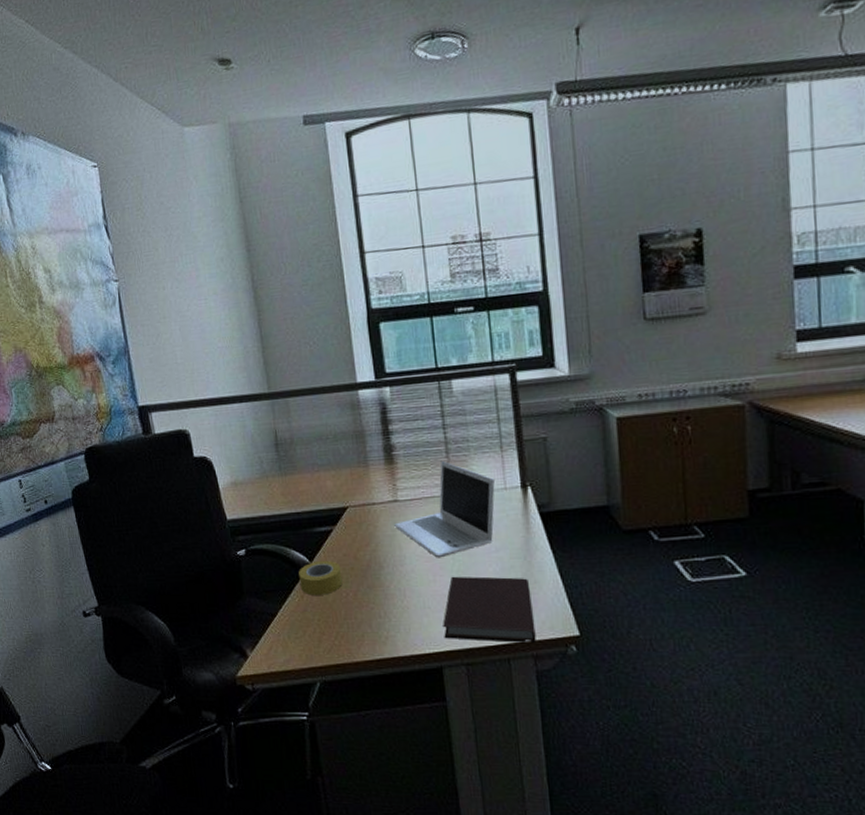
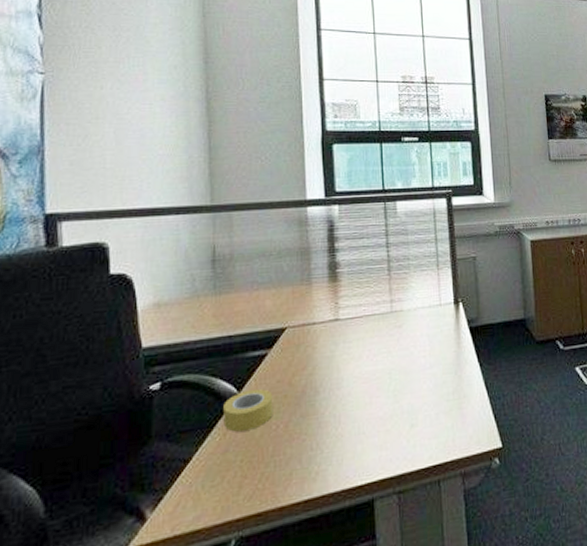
laptop: present [393,460,495,558] -> none [332,278,431,378]
notebook: present [443,576,536,644] -> none [377,393,464,467]

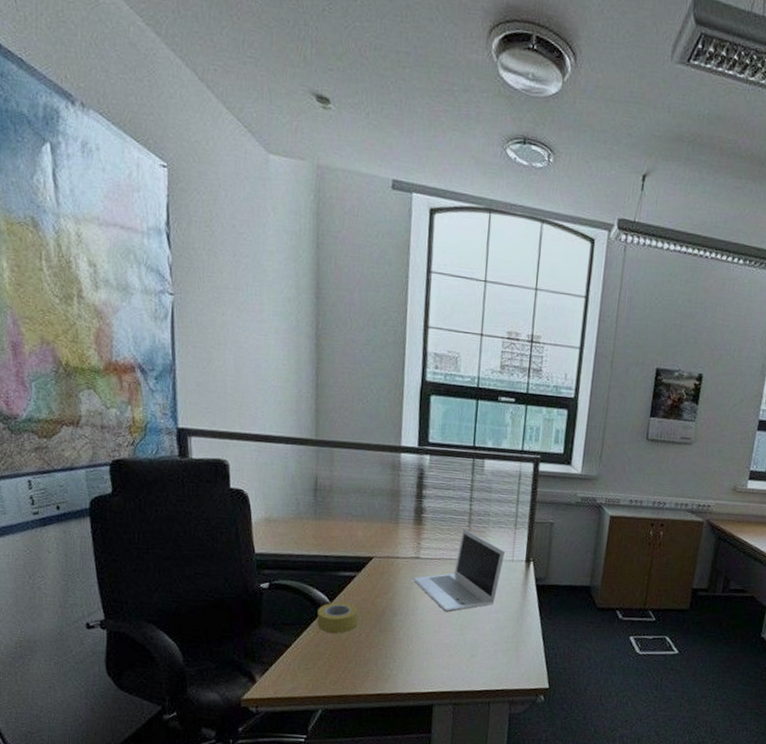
laptop: none [332,278,431,378] -> present [411,528,505,612]

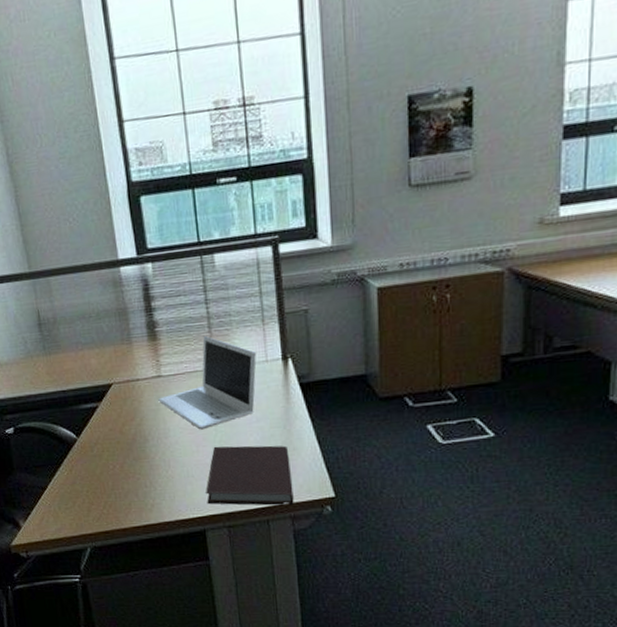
adhesive tape: present [317,601,358,633] -> none [66,435,109,469]
notebook: none [439,629,517,692] -> present [206,445,294,506]

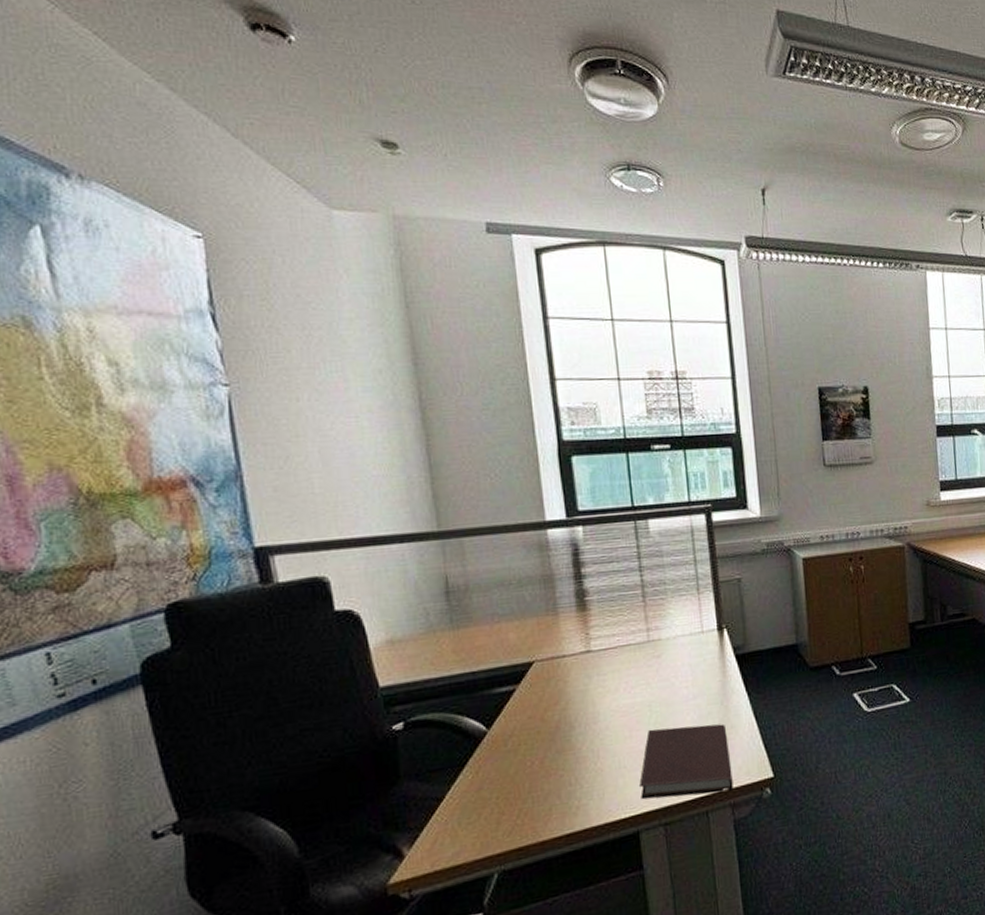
laptop: present [157,335,257,430] -> none [585,605,692,711]

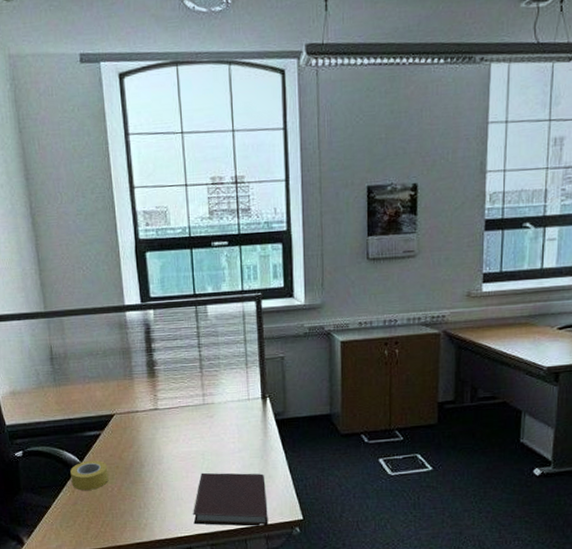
adhesive tape: none [473,725,527,770] -> present [70,460,109,490]

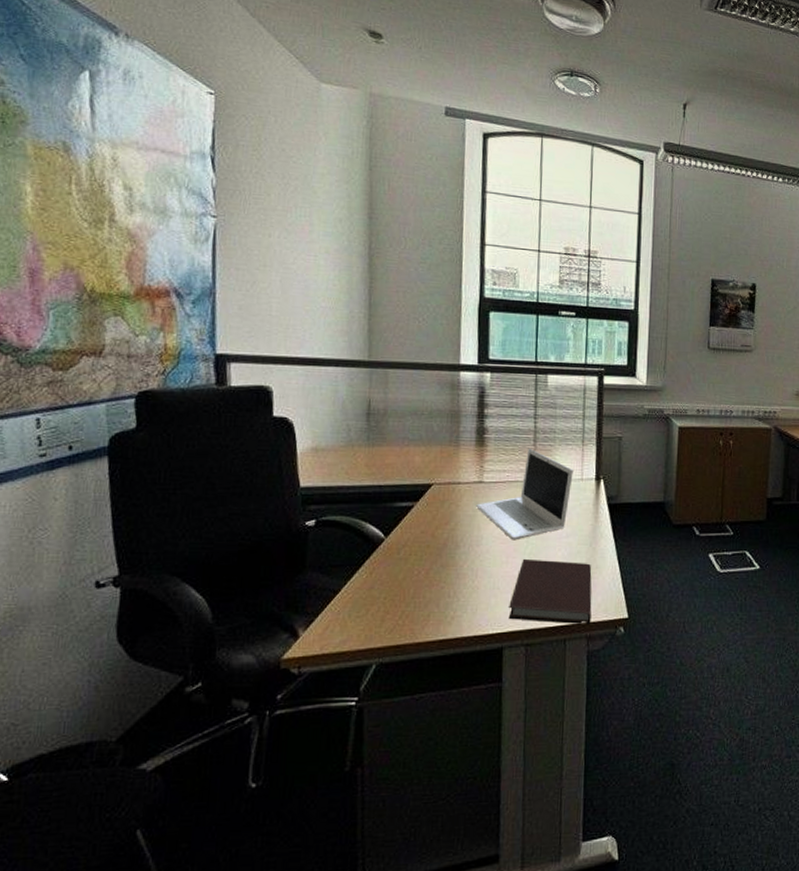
adhesive tape: present [70,460,109,490] -> none [370,536,417,572]
laptop: none [153,375,240,458] -> present [475,447,573,540]

